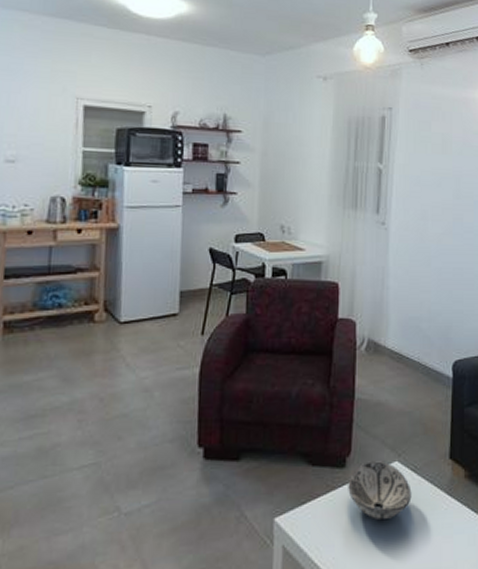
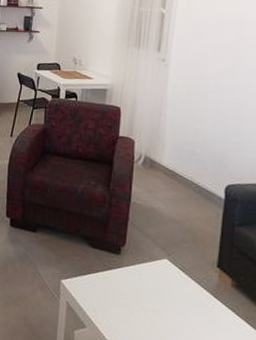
decorative bowl: present [348,461,412,519] -> none [122,254,179,304]

